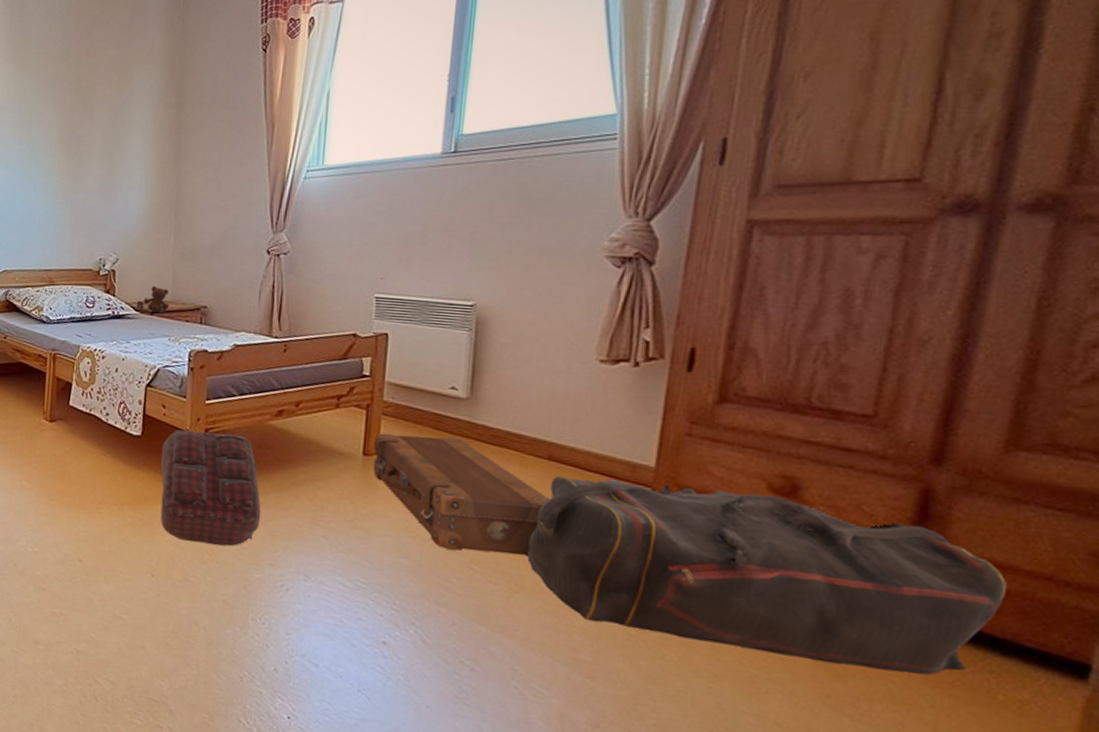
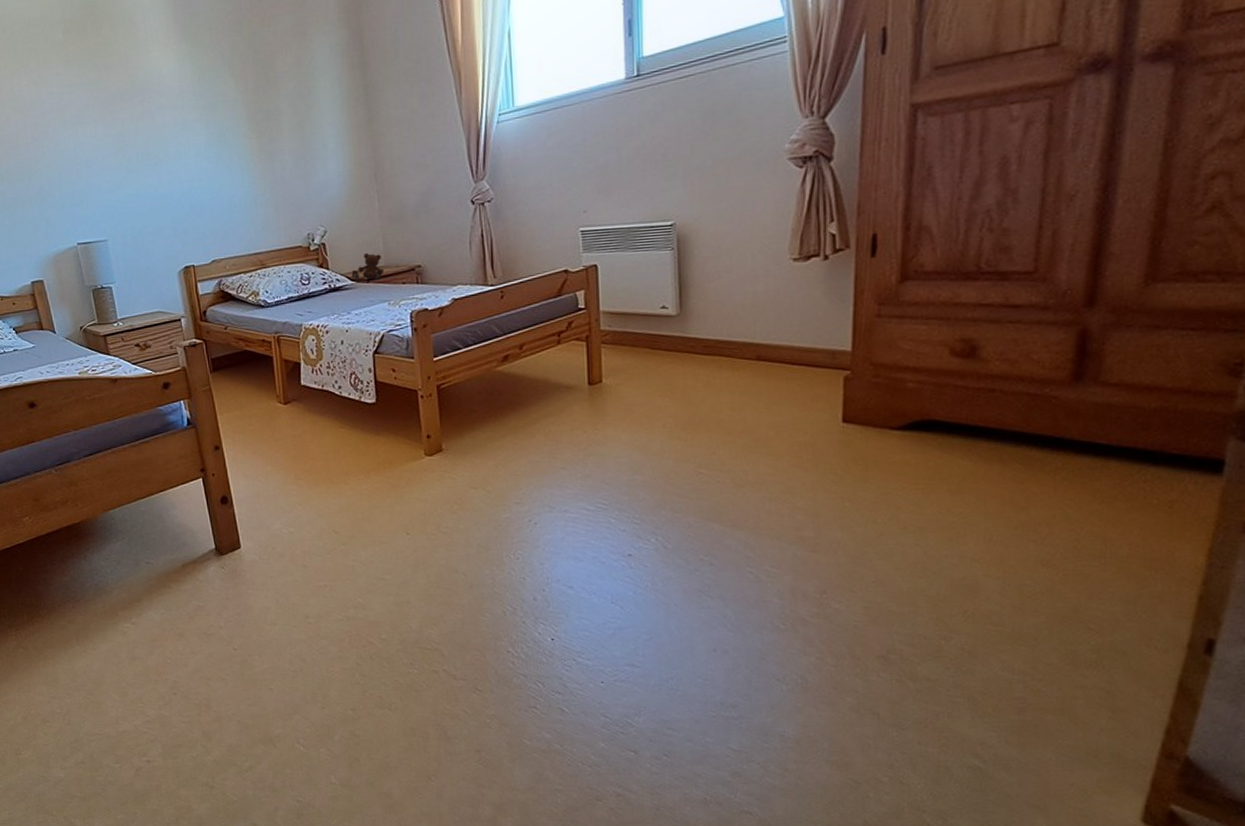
backpack: present [160,429,261,546] -> none [397,386,502,496]
suitcase: present [372,433,550,557] -> none [596,354,762,459]
duffel bag: present [527,476,1006,675] -> none [748,359,1153,501]

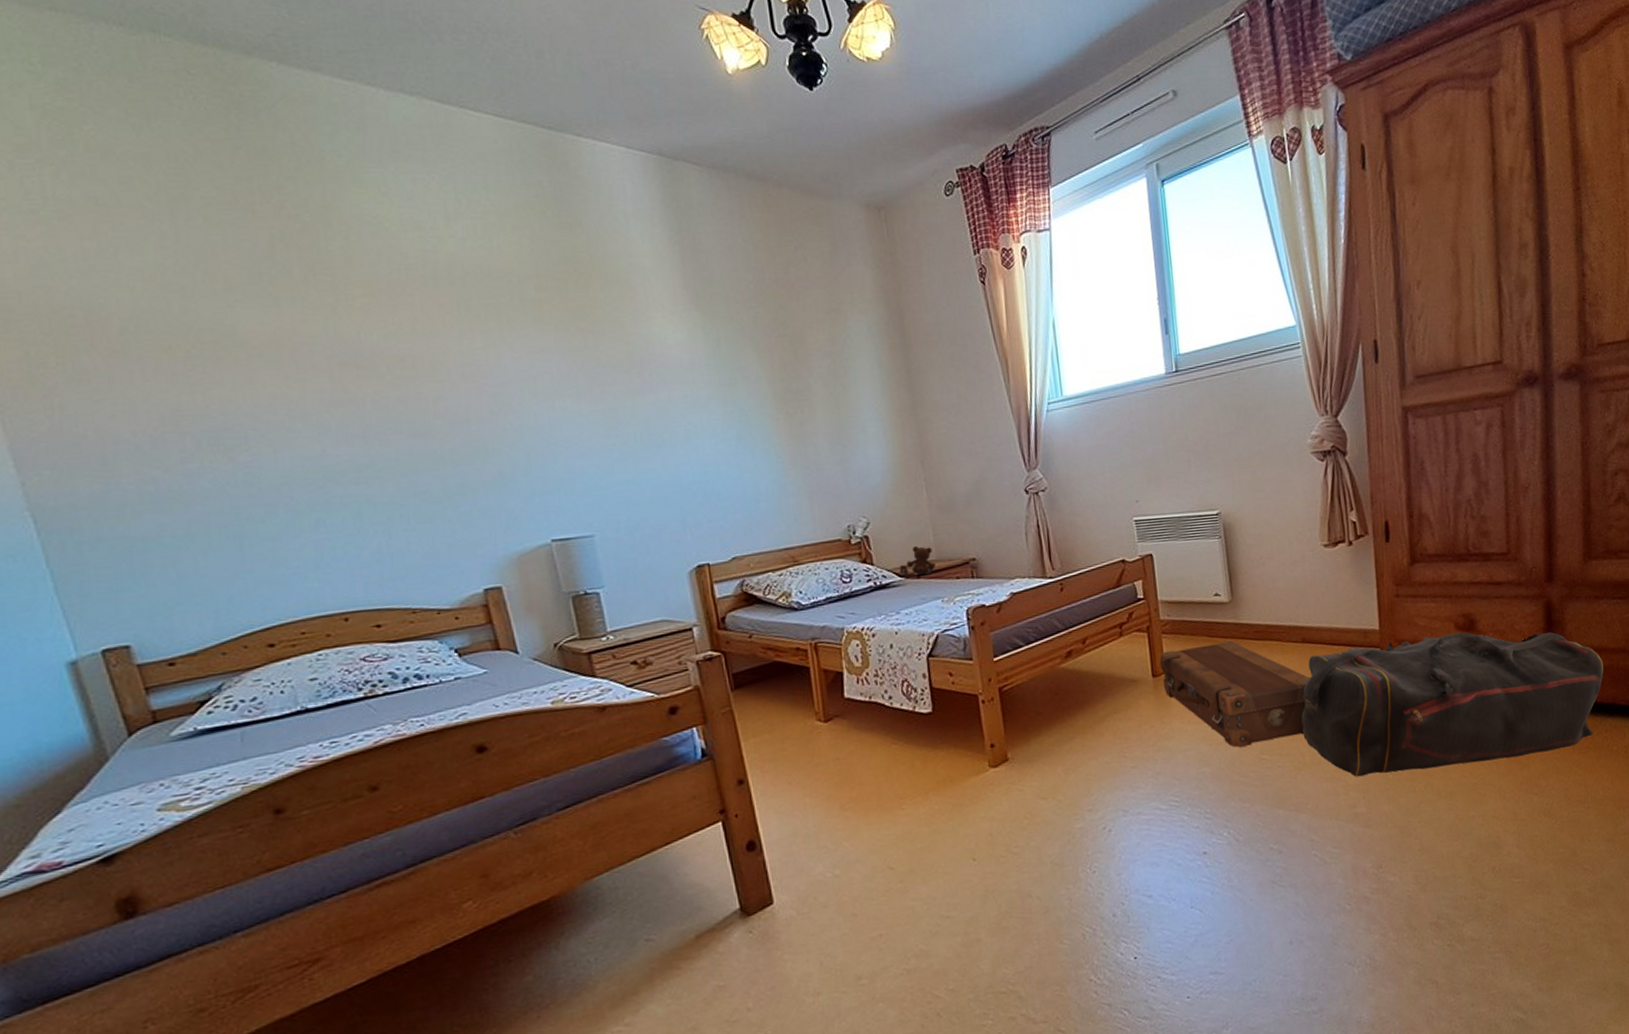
suitcase: none [596,354,762,459] -> present [1159,640,1310,747]
duffel bag: none [748,359,1153,501] -> present [1301,631,1604,777]

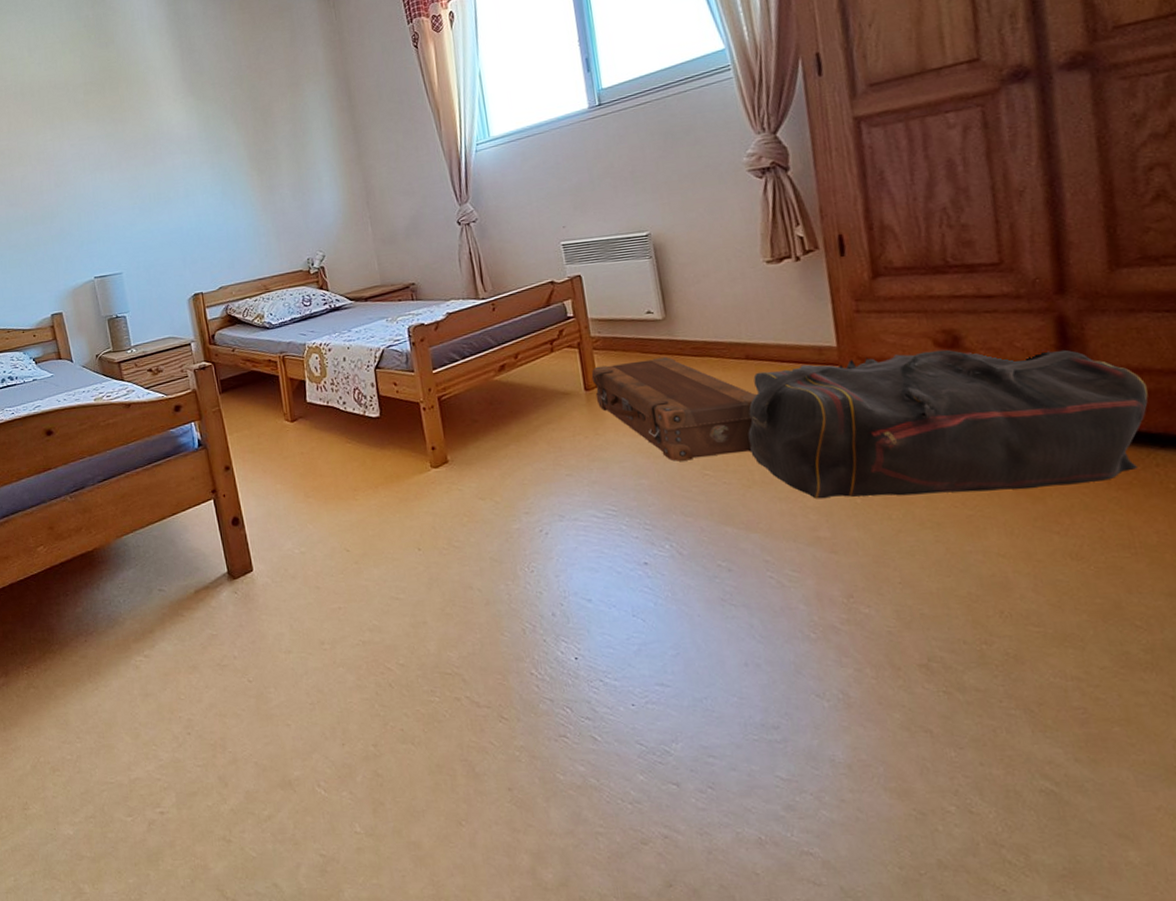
teddy bear: present [899,546,937,576] -> none [350,274,381,299]

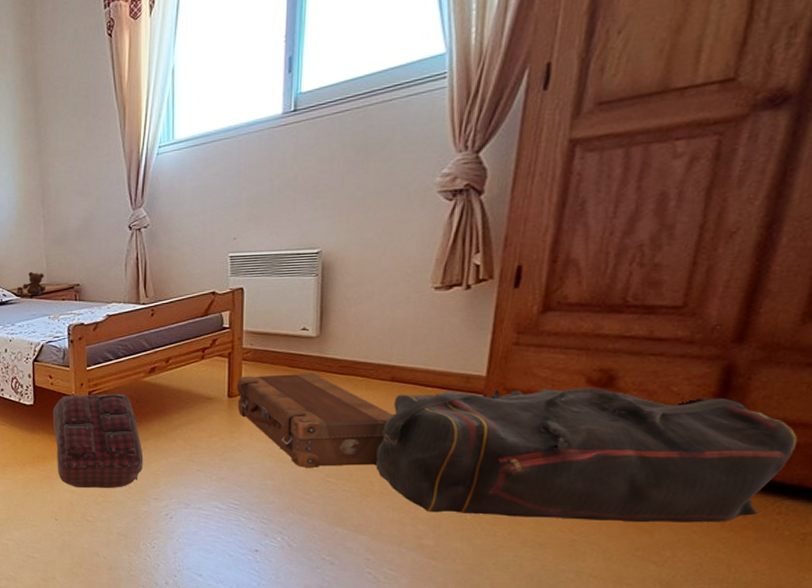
teddy bear: none [350,274,381,299] -> present [17,272,47,296]
backpack: none [401,396,508,509] -> present [52,394,144,489]

